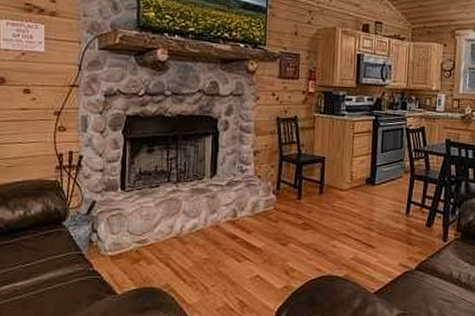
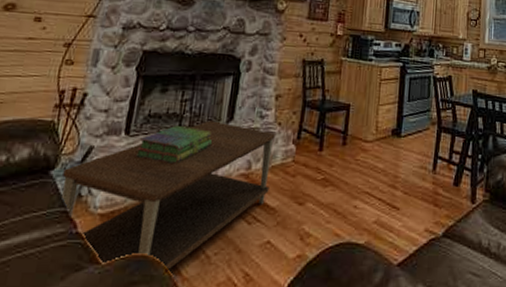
coffee table: none [74,176,256,300] -> present [62,120,275,272]
stack of books: none [133,181,199,213] -> present [136,126,212,164]

